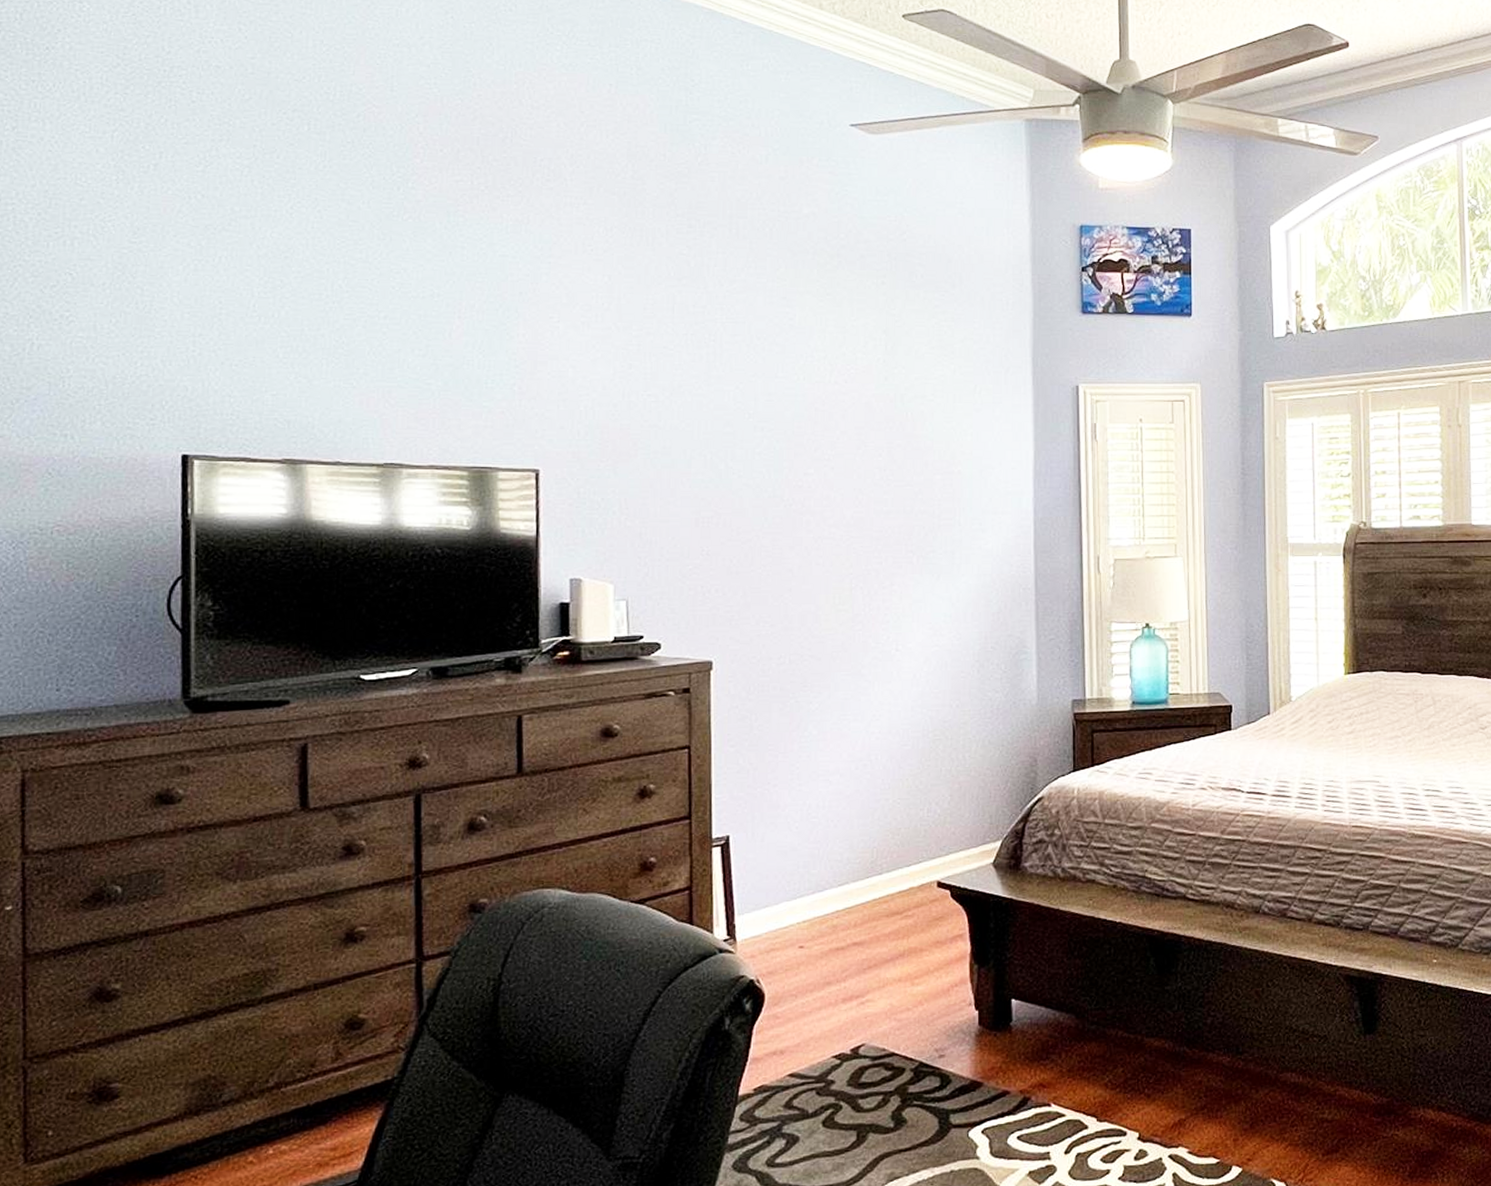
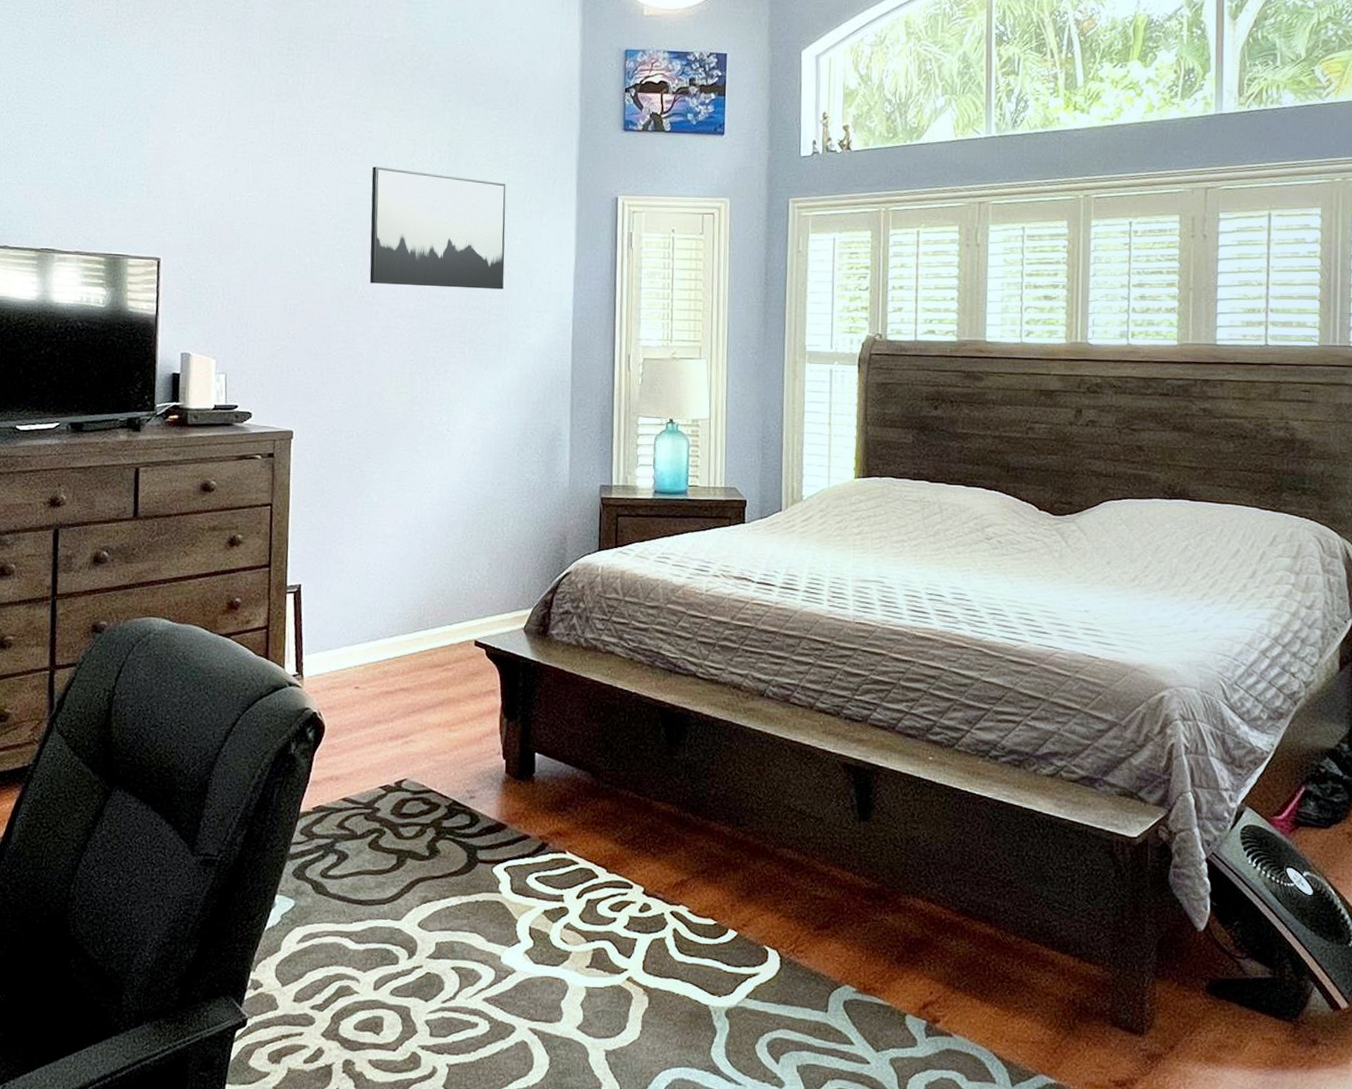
wall art: none [795,358,954,491] -> present [369,166,506,290]

